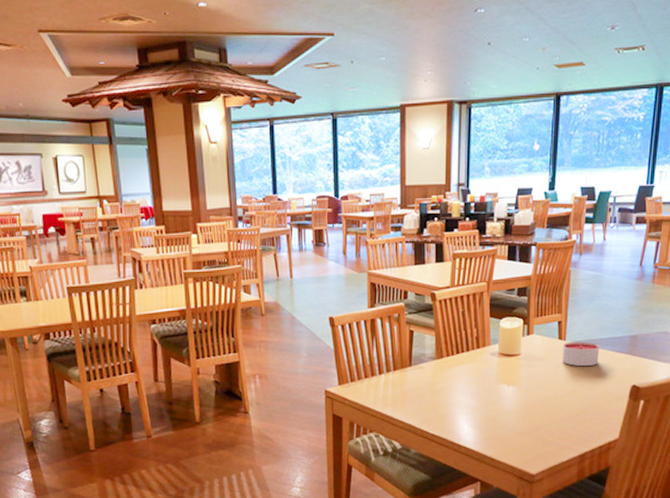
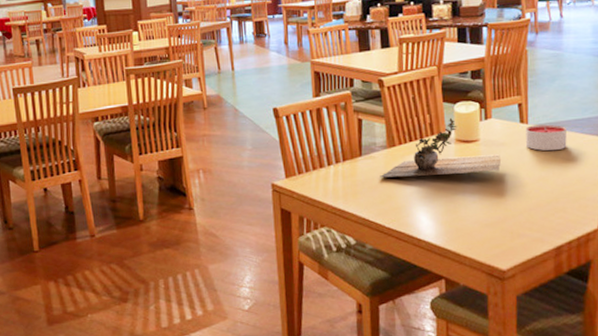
succulent plant: none [427,332,539,387] -> present [380,117,502,178]

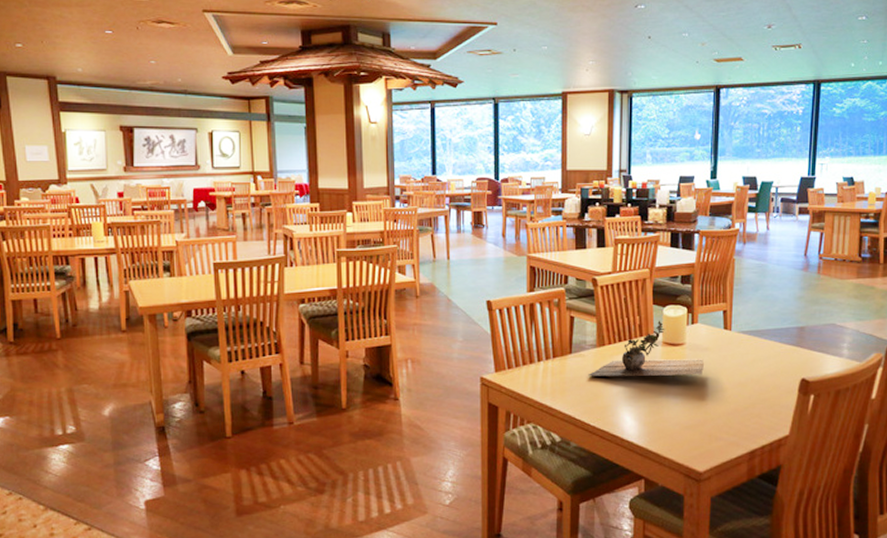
candle: present [526,124,567,151] -> none [729,332,766,357]

